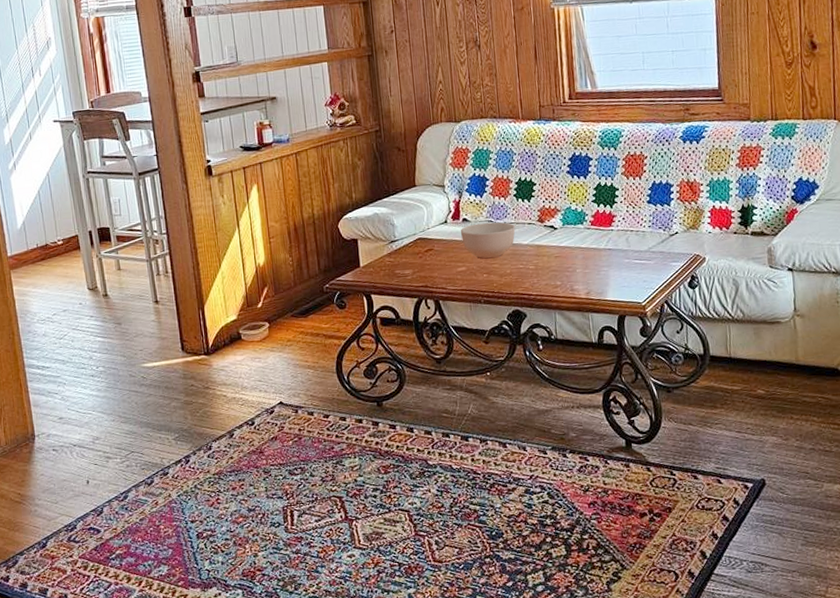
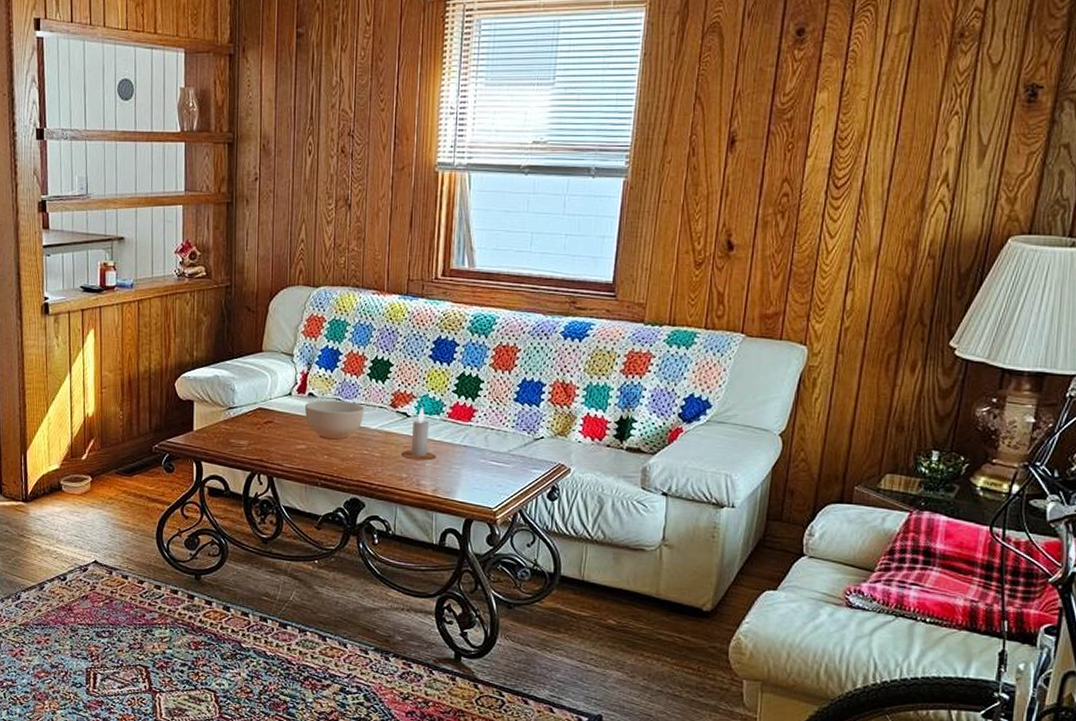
candle: none [553,218,585,268] -> present [400,407,436,461]

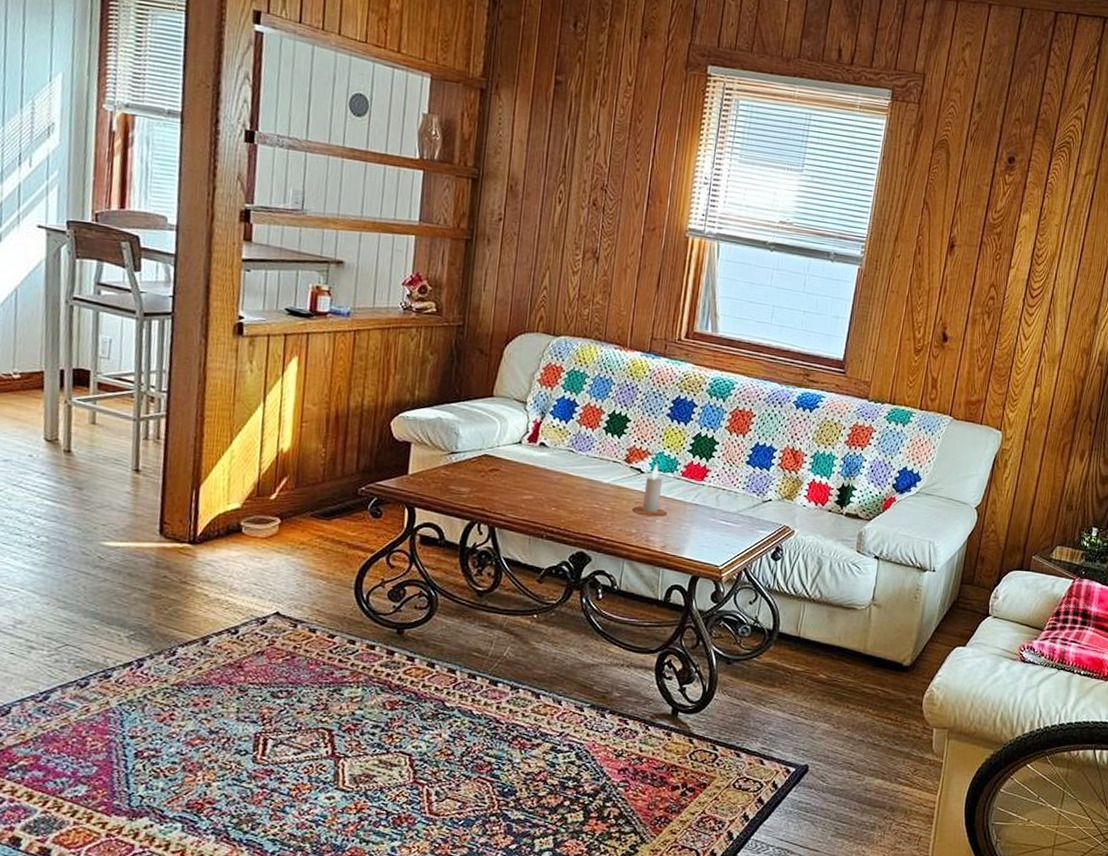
bowl: present [304,400,365,440] -> none [534,450,598,492]

